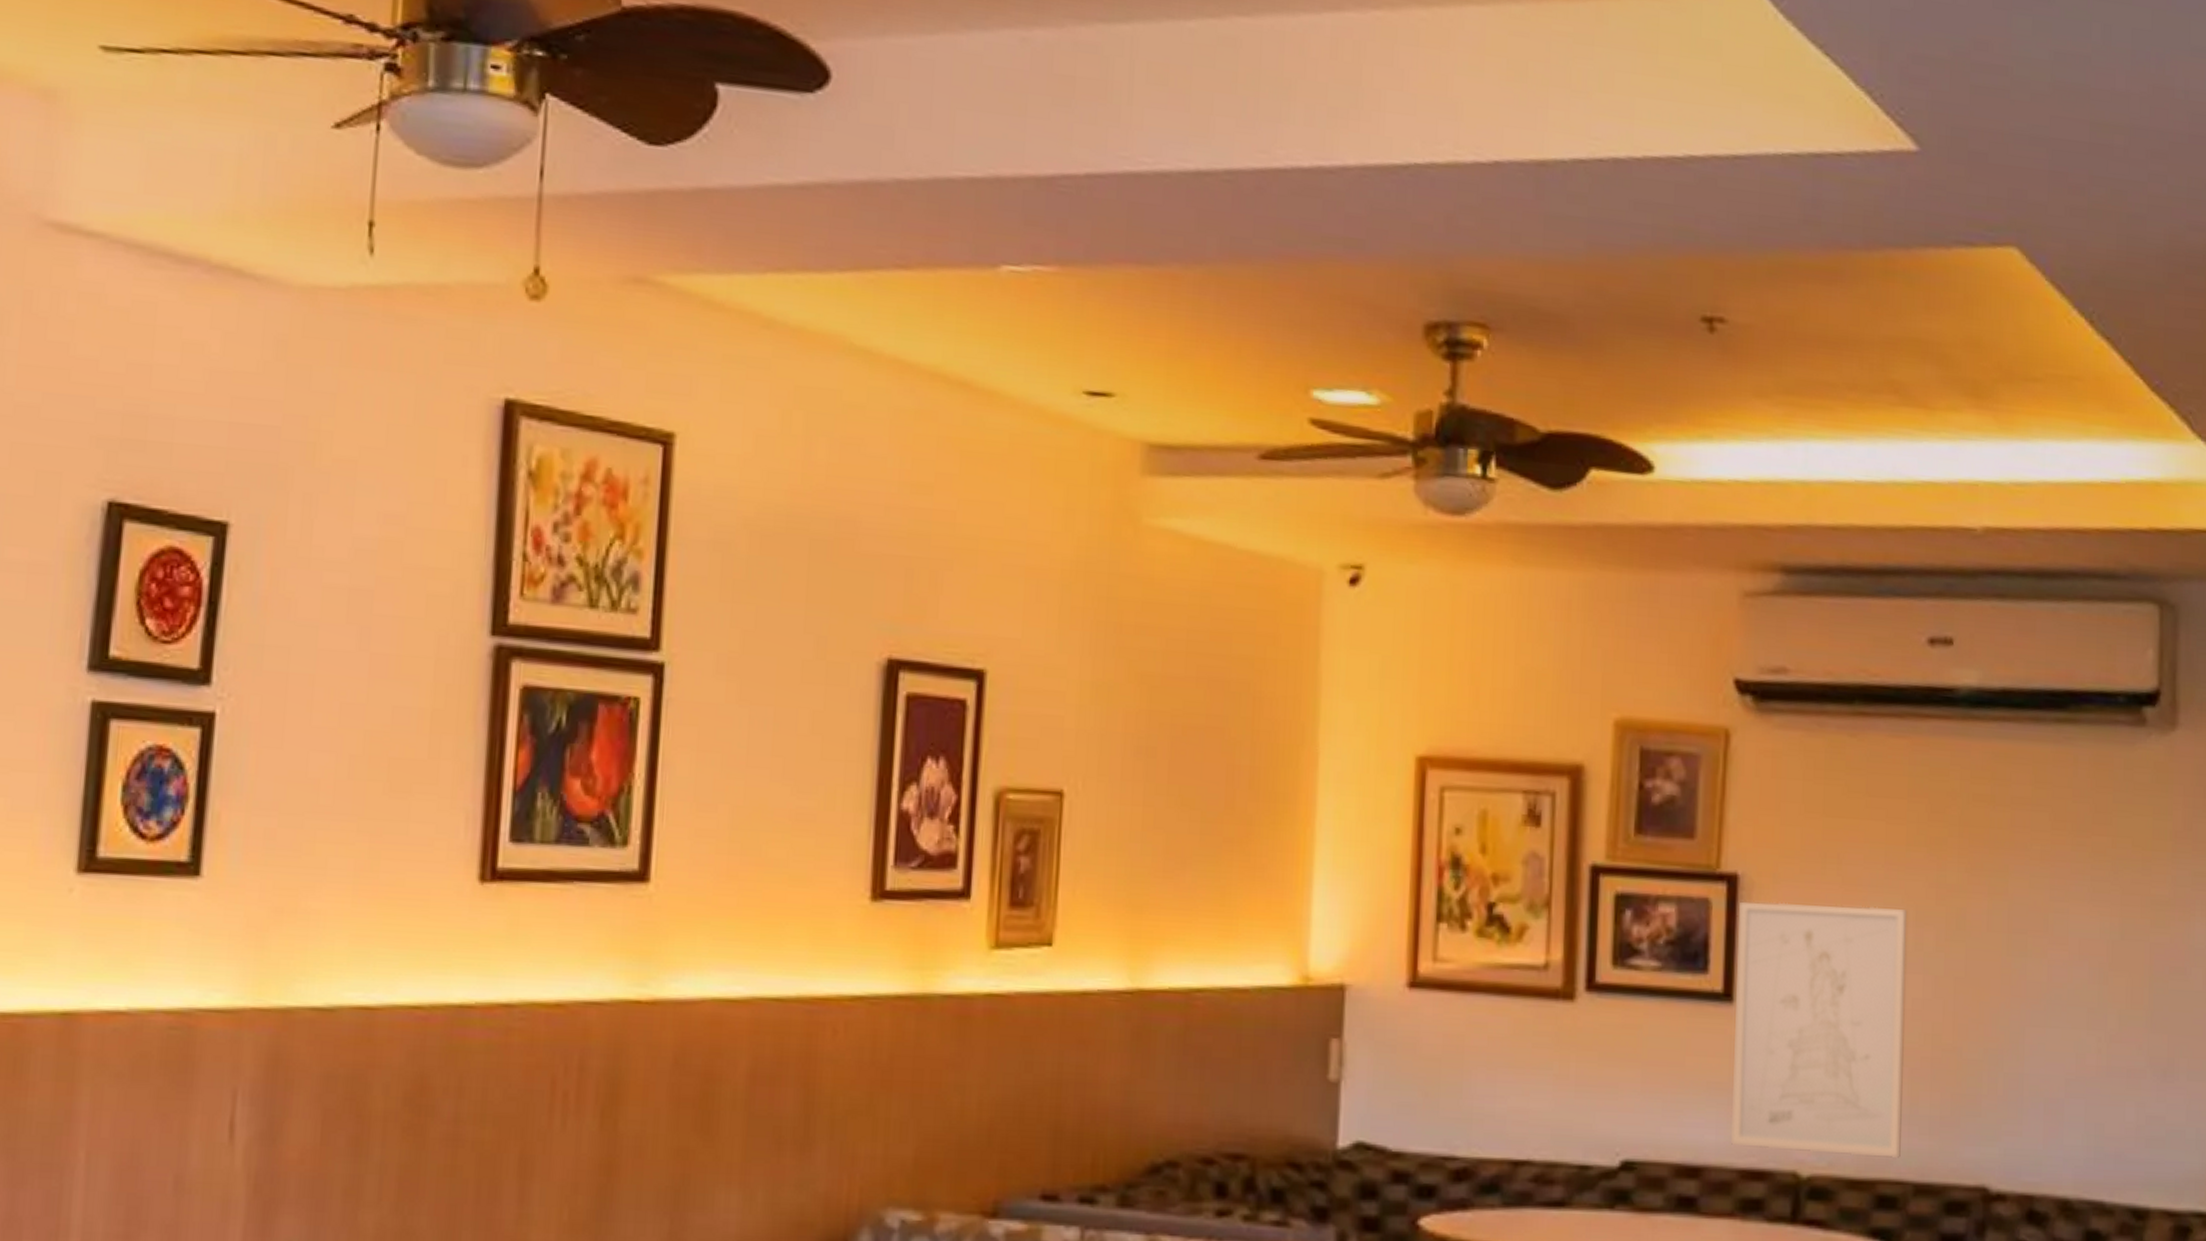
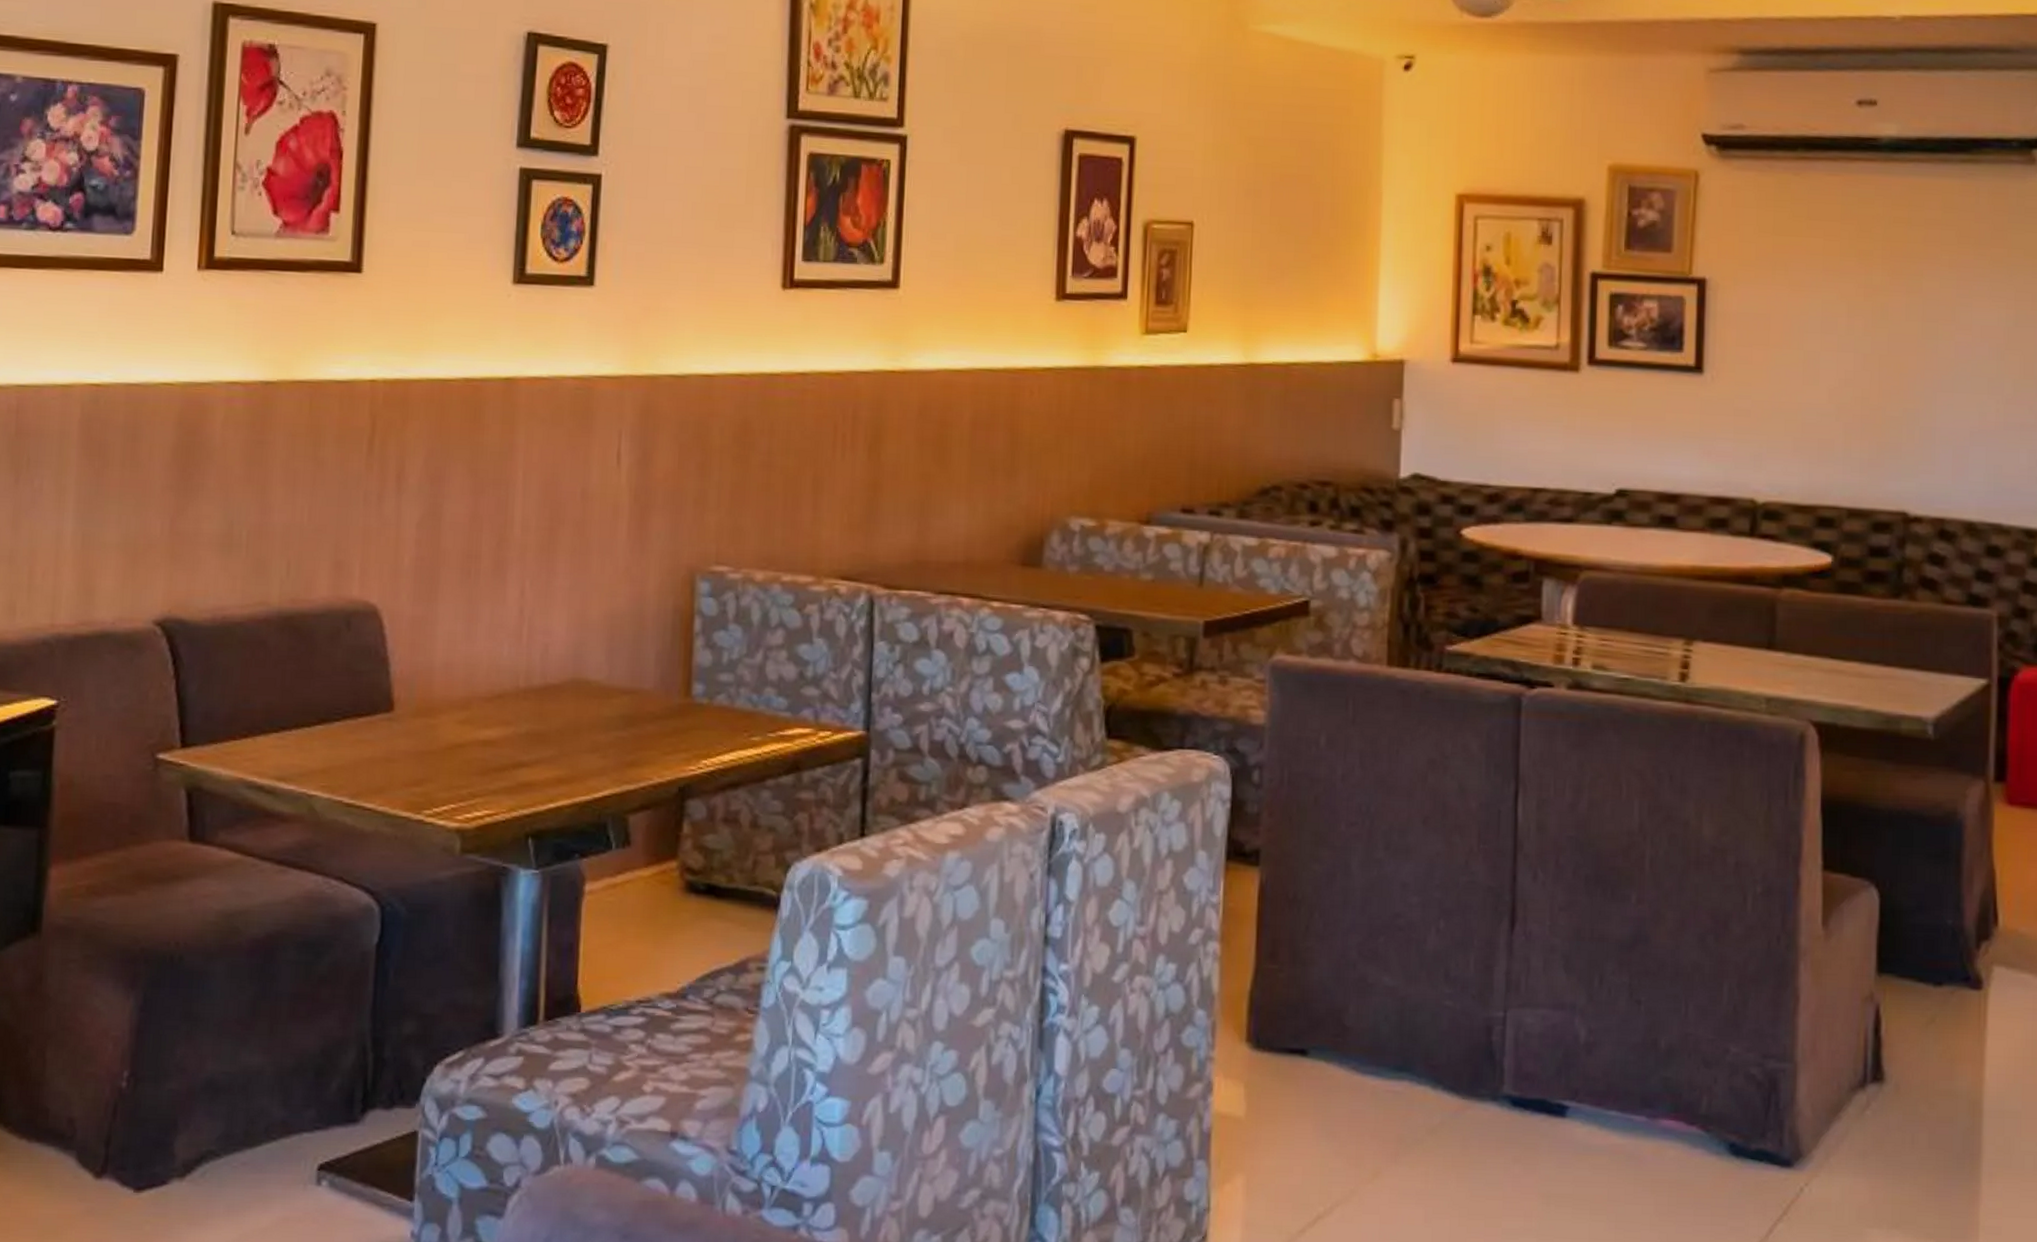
wall art: present [1730,901,1908,1159] -> none [1701,298,1841,490]

